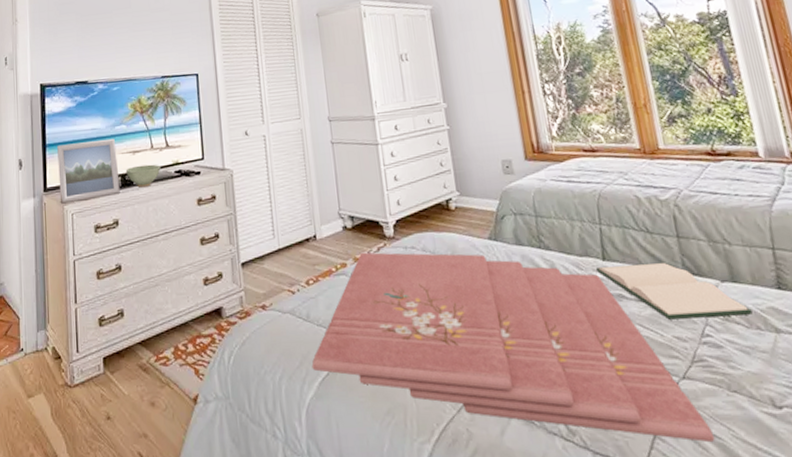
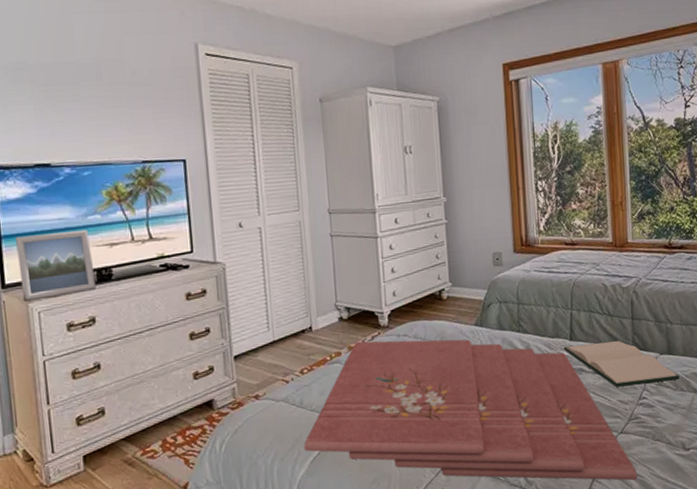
bowl: present [125,164,161,188] -> none [101,257,144,283]

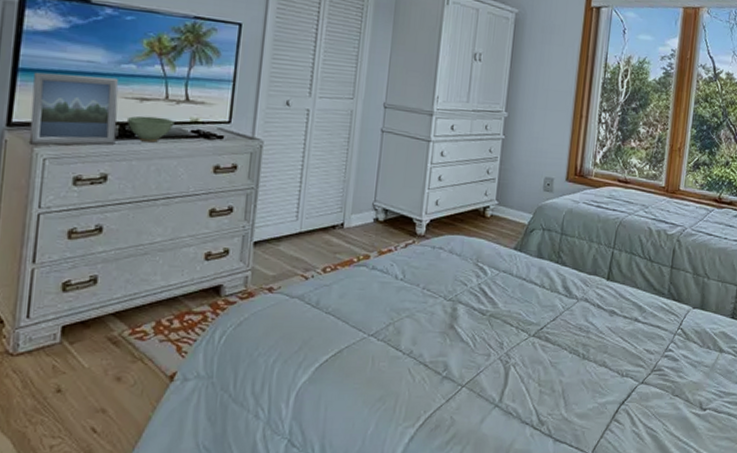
bowl: none [101,257,144,283] -> present [126,115,175,143]
towel: present [303,339,638,481] -> none [311,248,652,435]
hardback book: present [563,340,680,387] -> none [598,285,708,336]

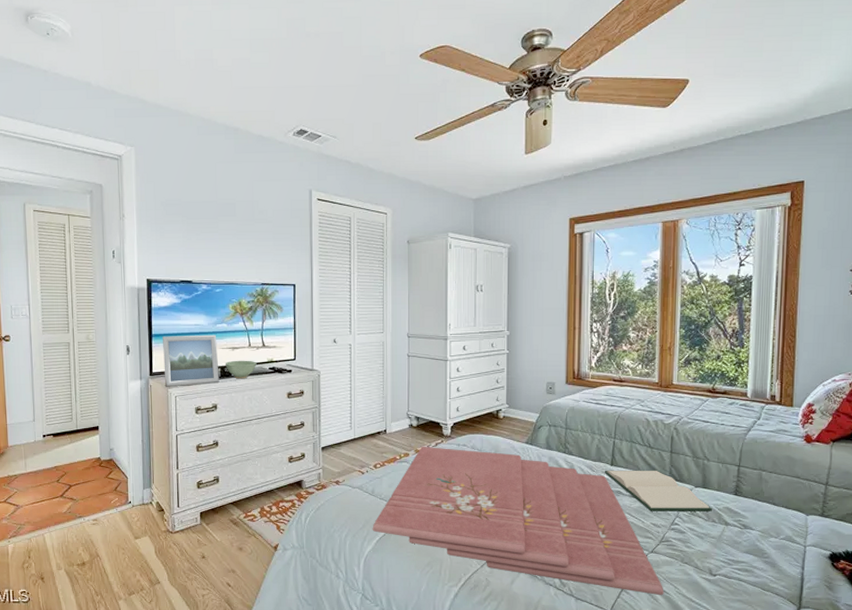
towel: none [311,248,652,435] -> present [372,447,664,596]
hardback book: none [598,285,708,336] -> present [604,470,712,511]

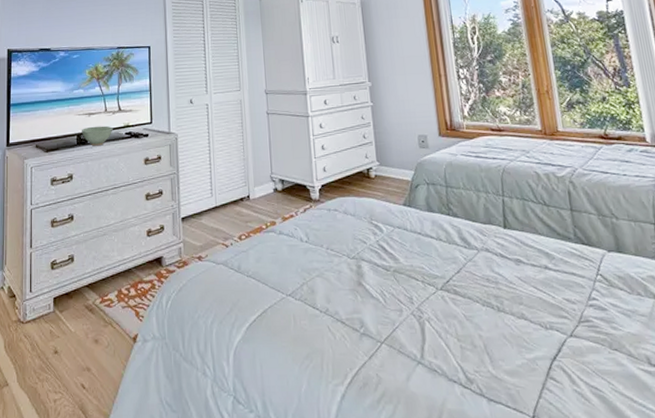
picture frame: present [163,334,220,387] -> none [20,101,76,158]
towel: present [372,447,664,596] -> none [240,213,597,395]
hardback book: present [604,470,712,511] -> none [497,232,635,284]

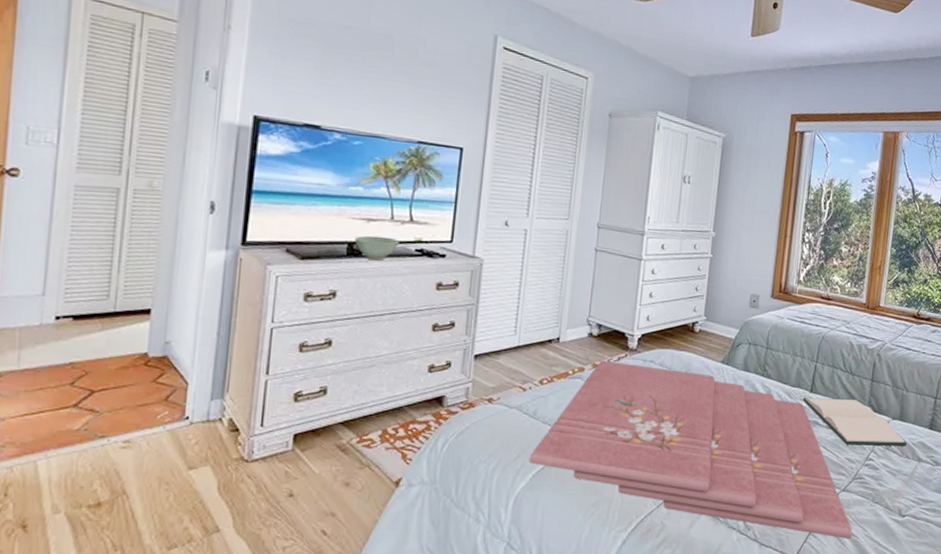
towel: none [240,213,597,395] -> present [528,361,853,540]
hardback book: none [497,232,635,284] -> present [802,397,907,446]

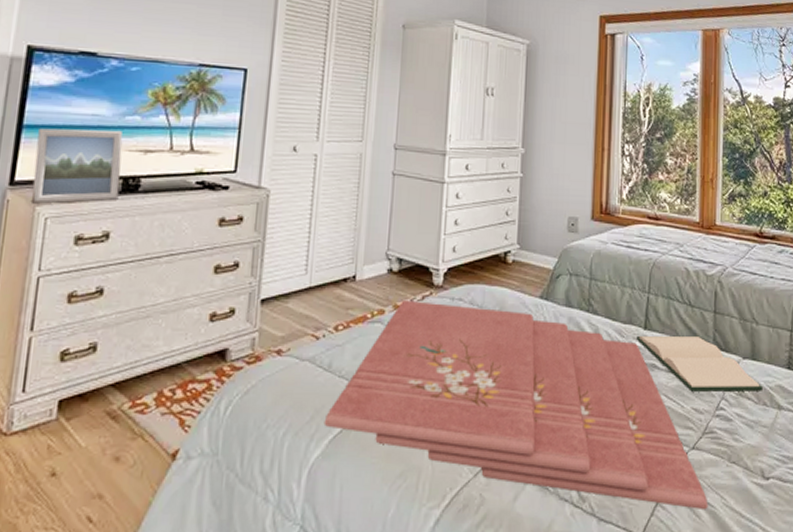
picture frame: none [262,194,347,263] -> present [31,128,123,204]
bowl: present [354,235,400,261] -> none [130,168,179,196]

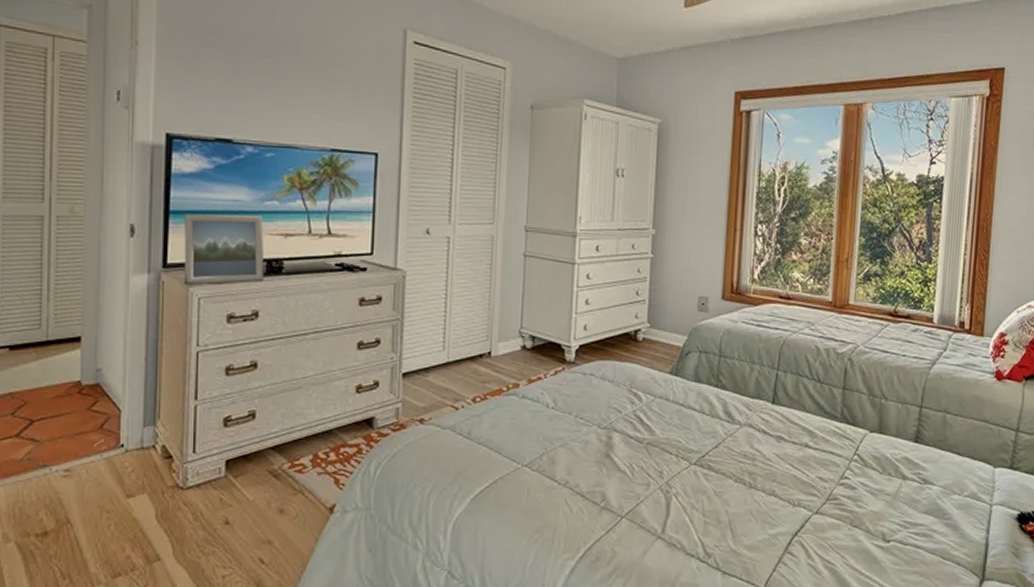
towel: present [323,301,708,511] -> none [465,375,829,568]
hardback book: present [636,335,763,392] -> none [763,409,889,462]

